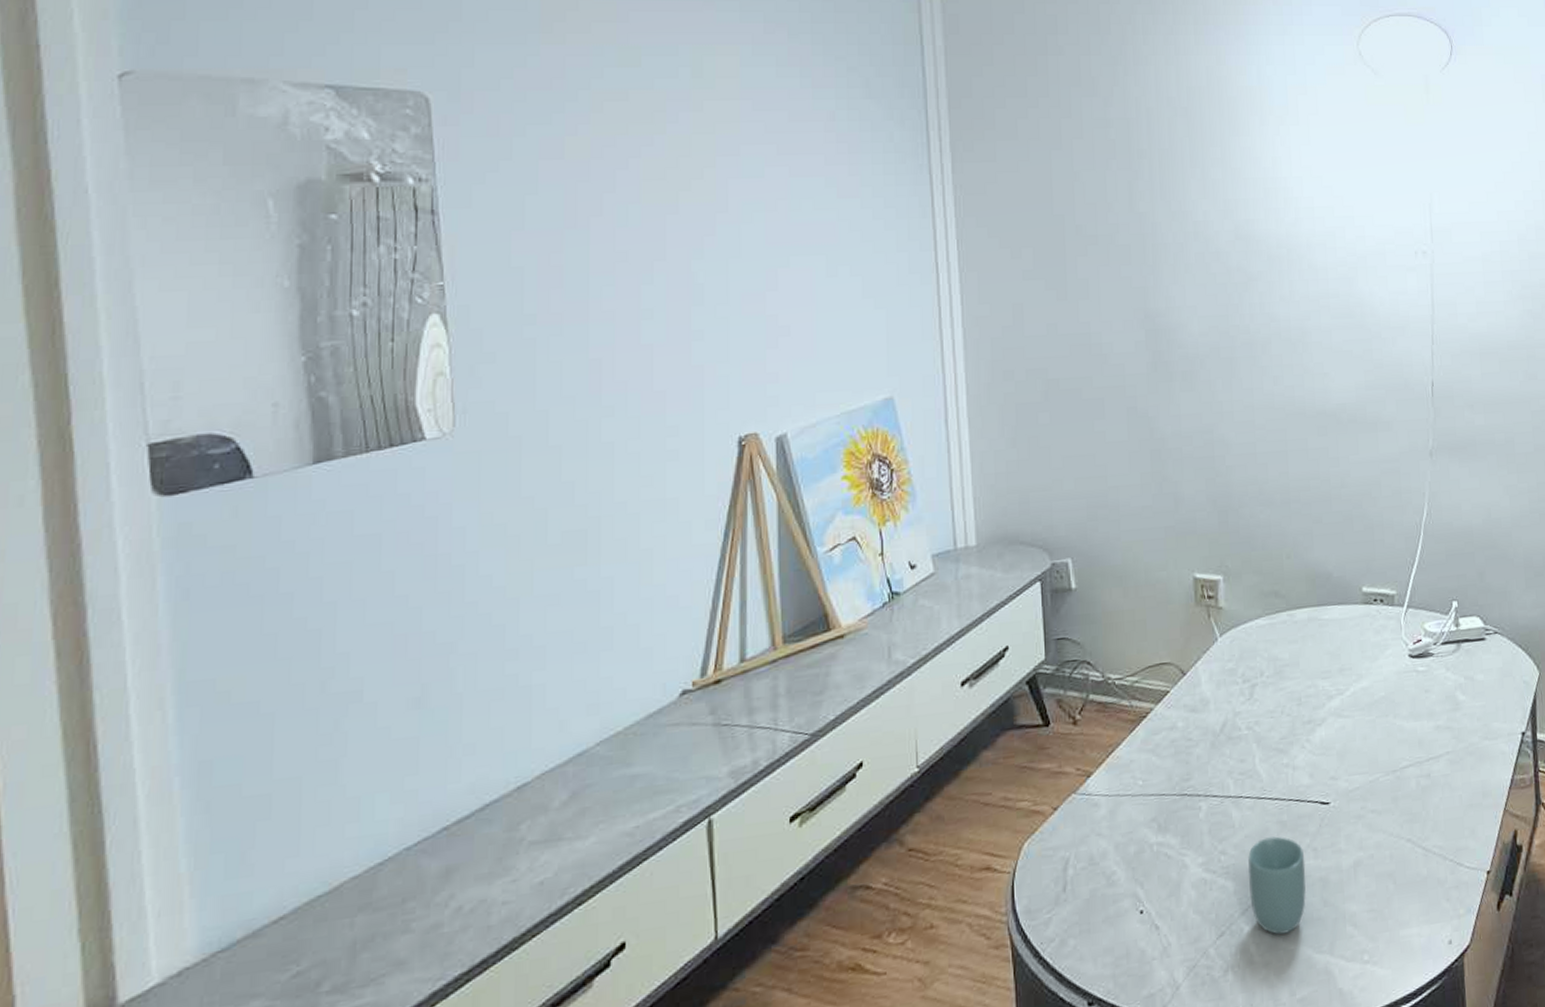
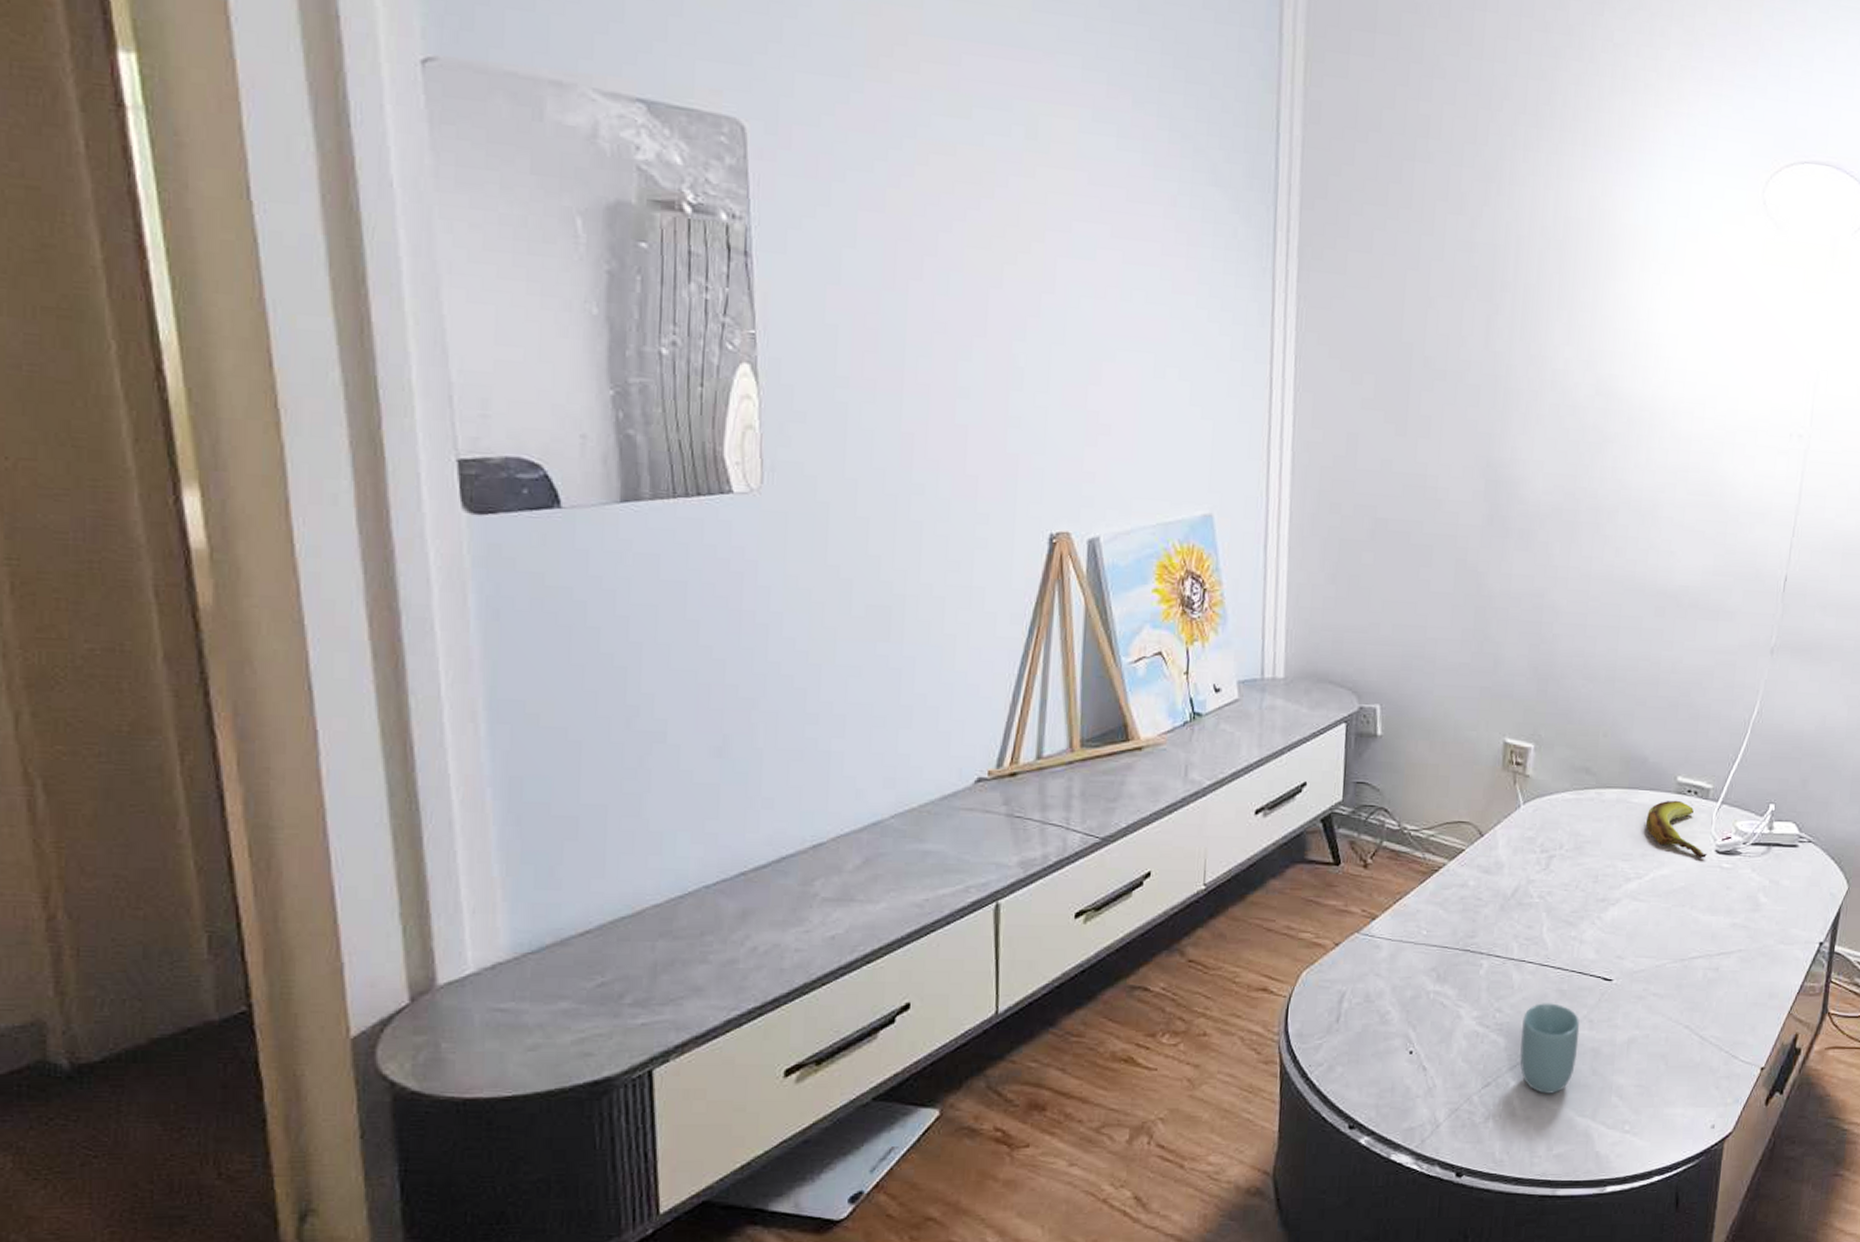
banana: none [1338,610,1401,665] -> present [1646,800,1707,858]

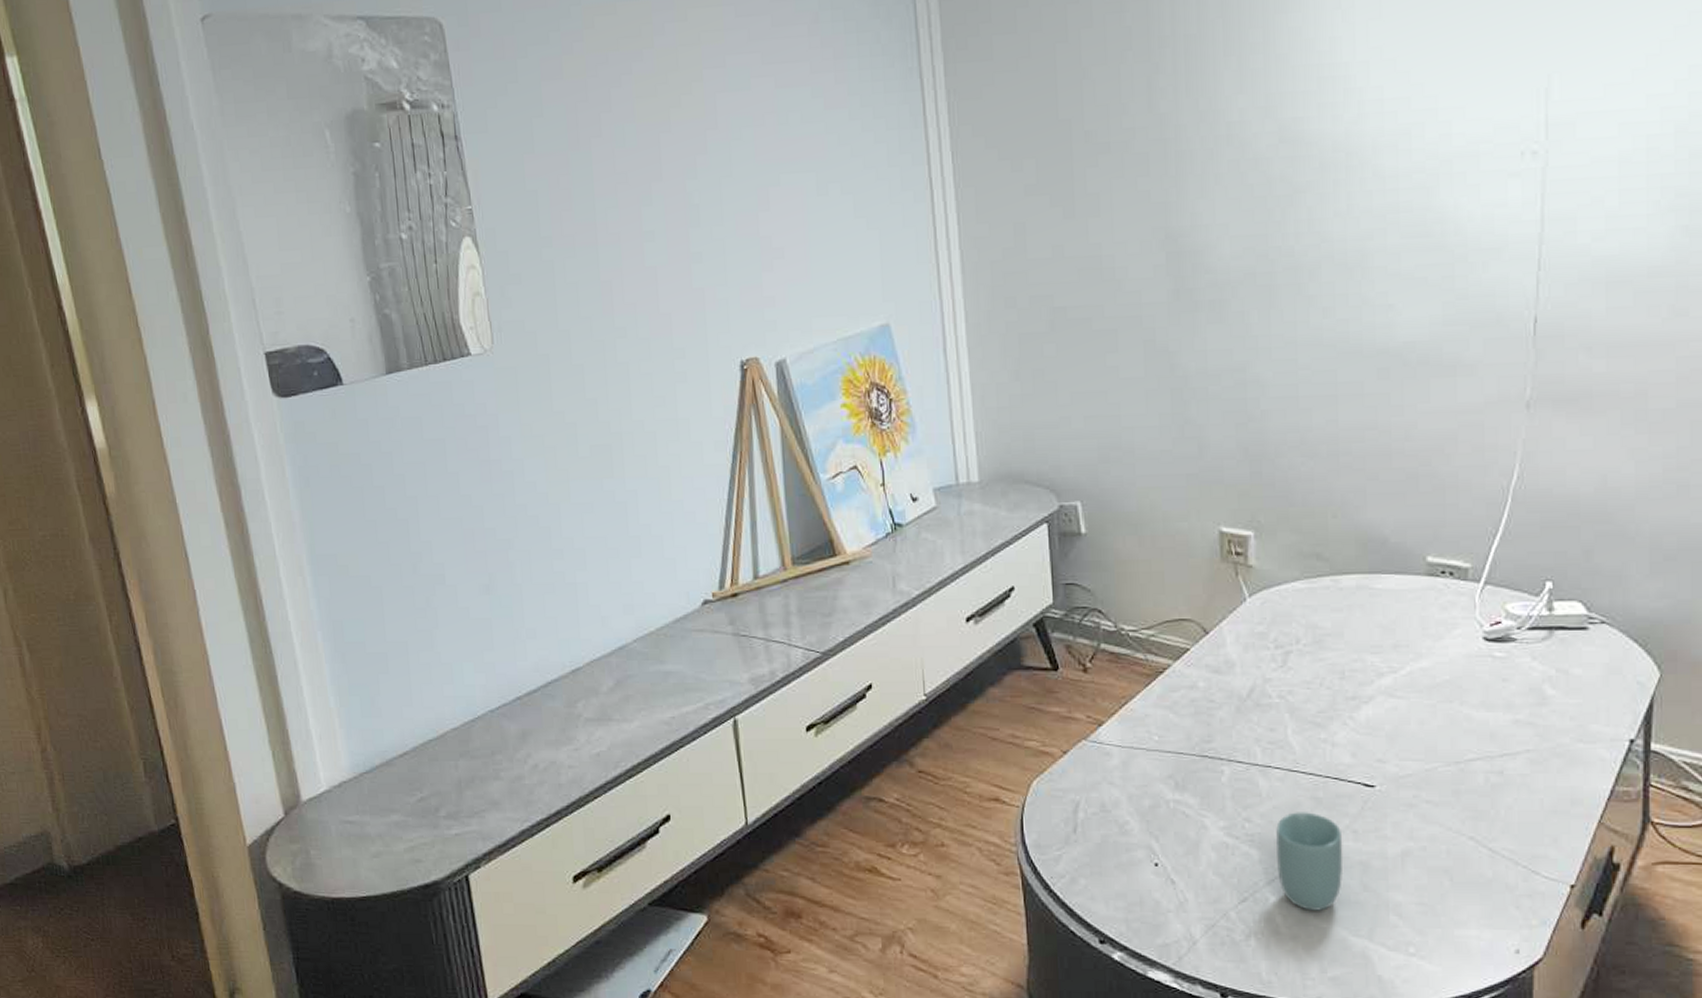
banana: present [1646,800,1707,858] -> none [1394,583,1473,647]

